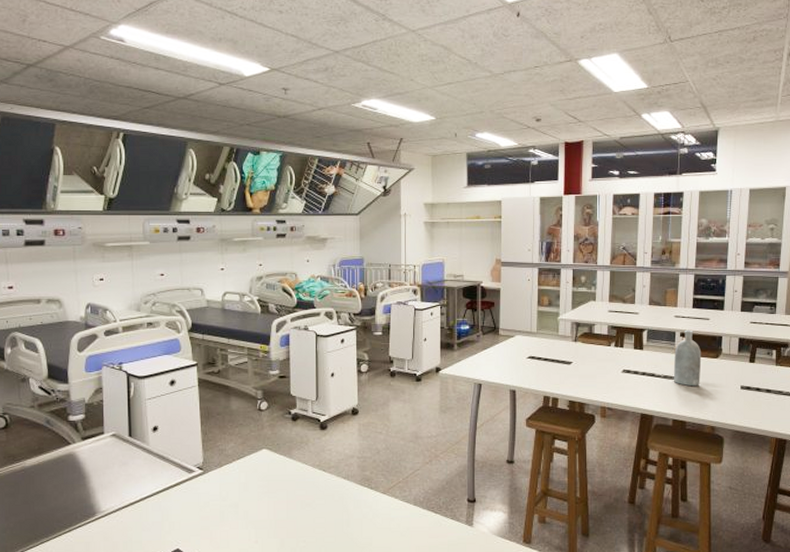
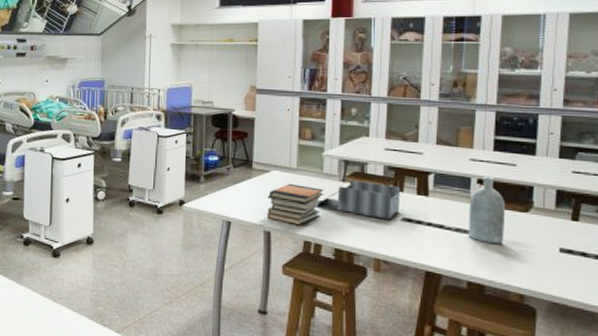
book stack: none [512,346,560,383] -> present [267,183,324,226]
desk organizer: none [553,339,621,372] -> present [316,180,401,220]

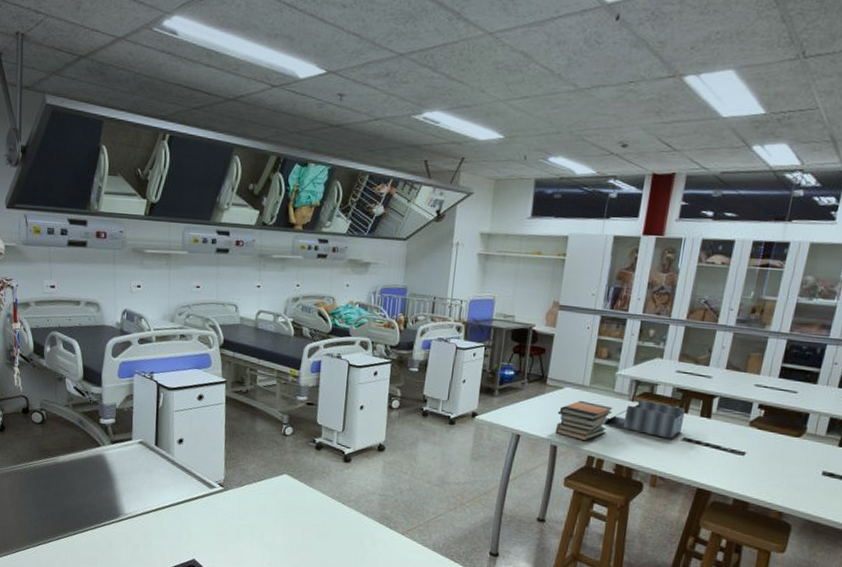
bottle: present [468,176,506,245] -> none [741,401,781,466]

